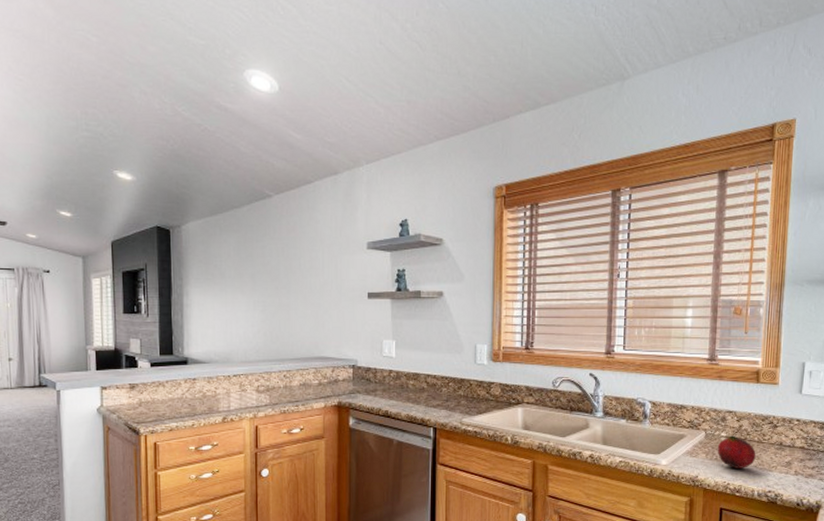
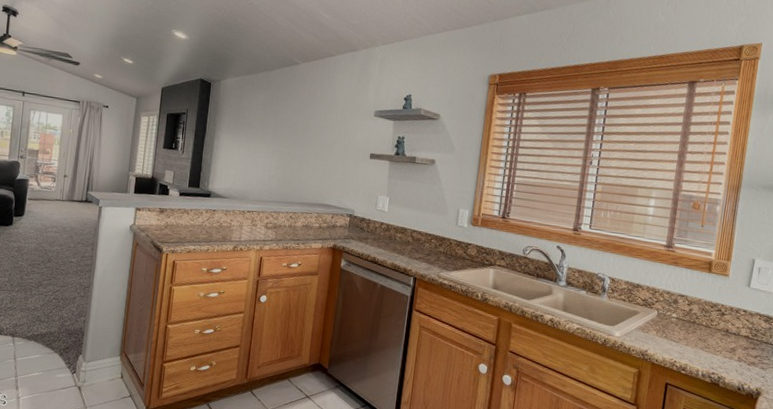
fruit: present [717,435,756,469] -> none [667,317,703,349]

